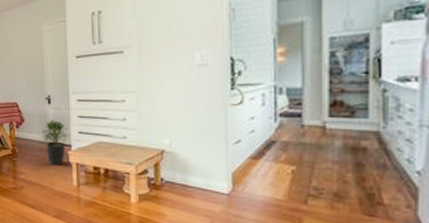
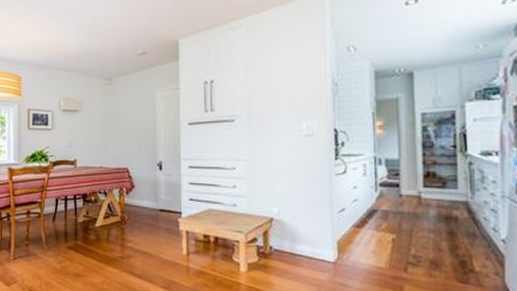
potted plant: present [41,119,70,166] -> none [152,186,180,234]

